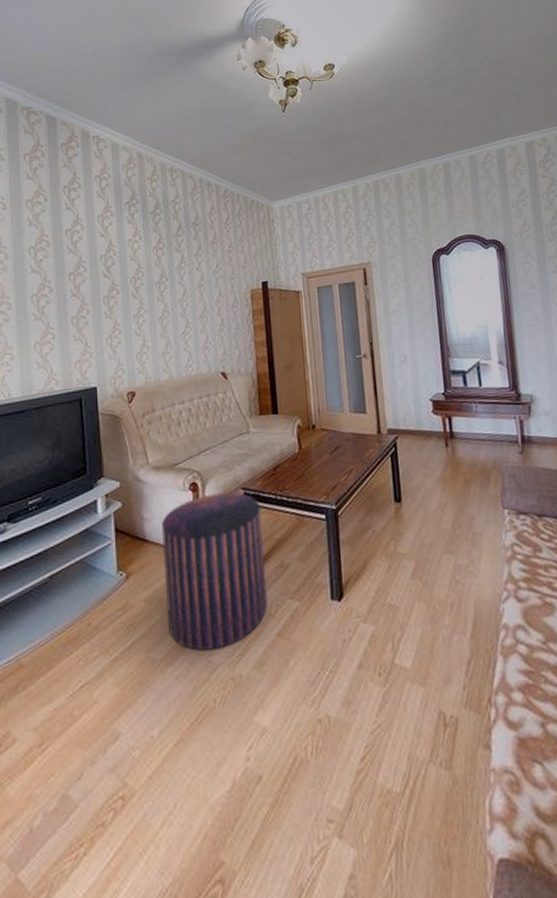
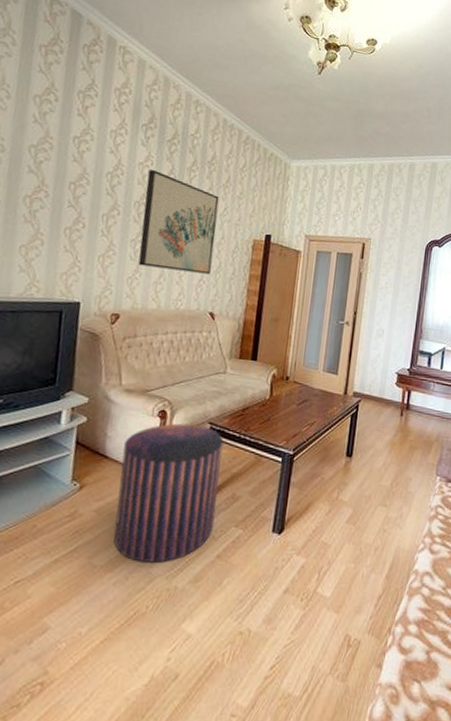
wall art: none [139,243,214,339] -> present [138,169,220,275]

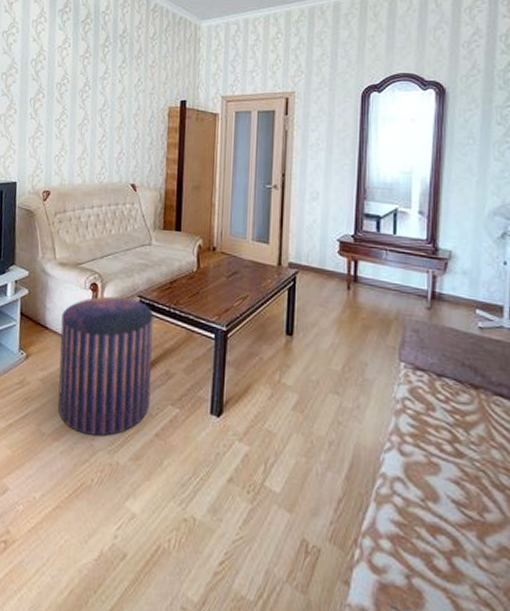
wall art: present [138,169,220,275] -> none [63,50,133,146]

